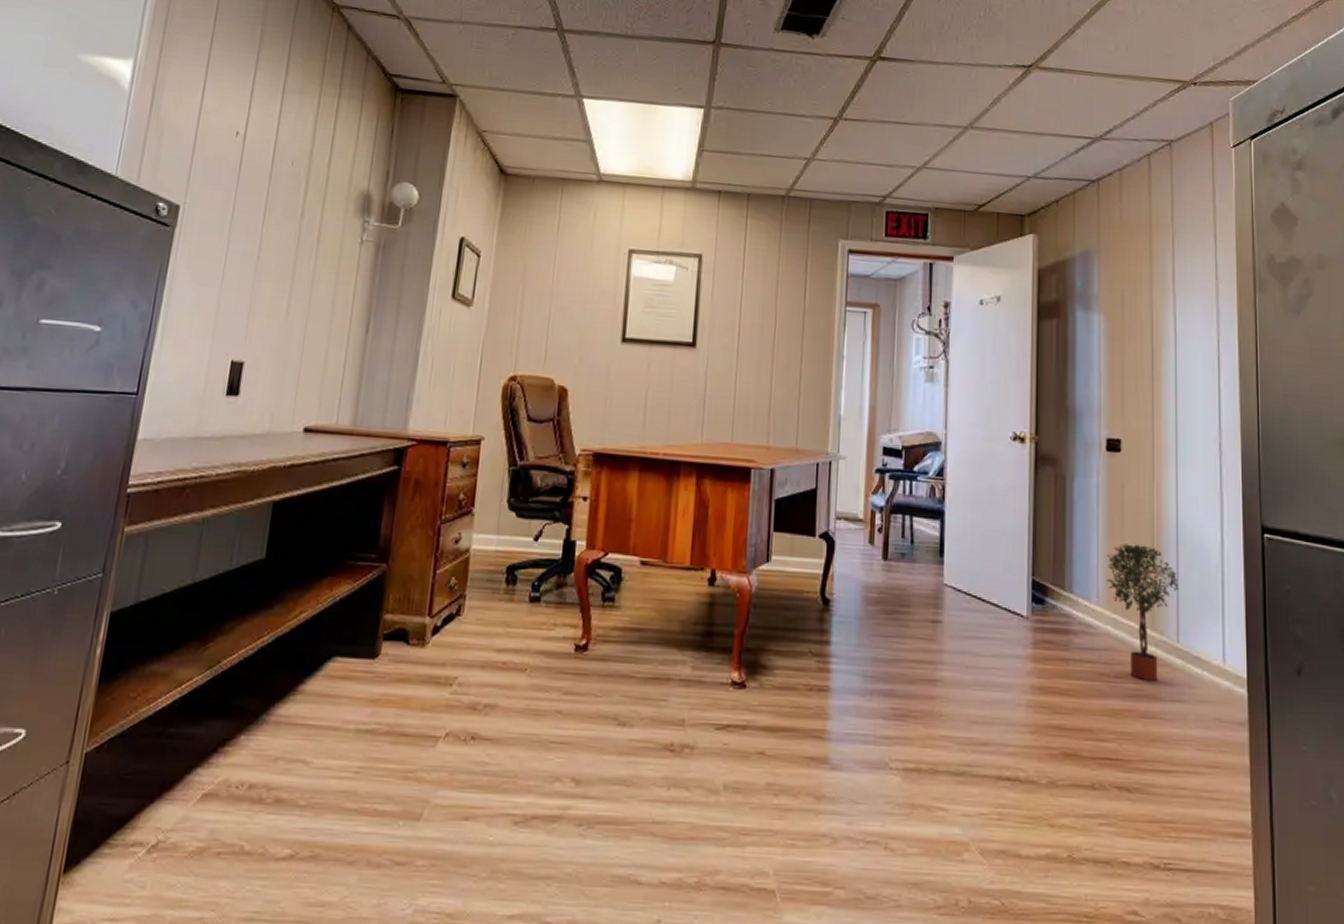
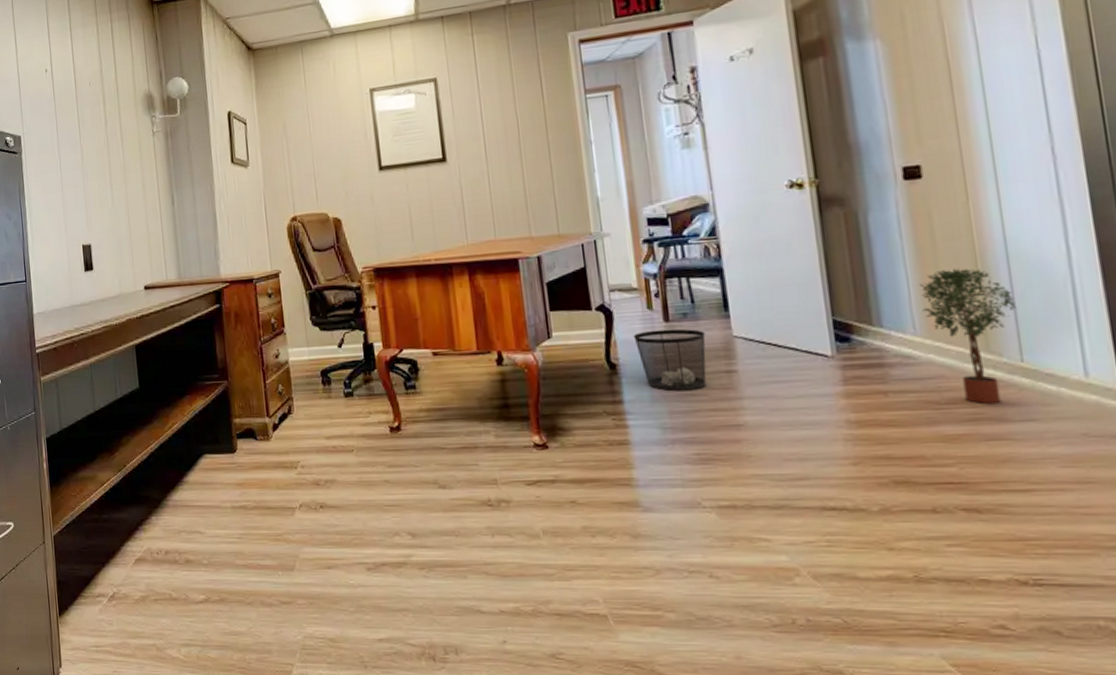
waste bin: none [851,567,919,638] -> present [633,328,707,392]

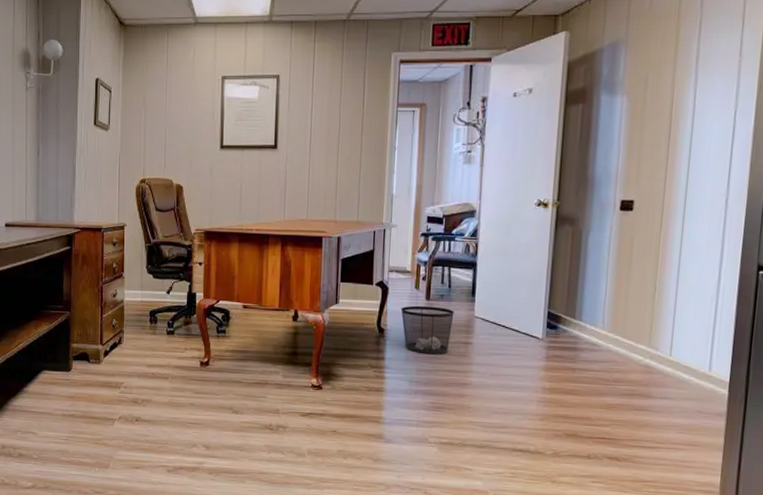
potted tree: present [919,268,1016,404] -> none [612,282,676,384]

